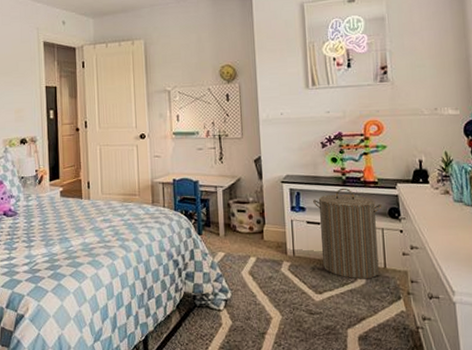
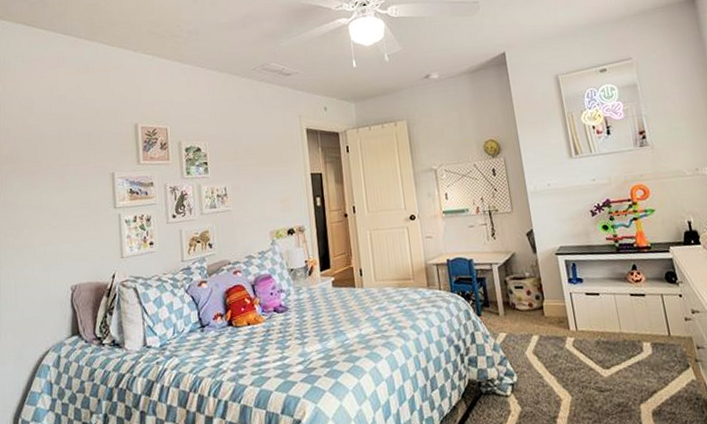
laundry hamper: present [313,188,382,280] -> none [589,255,664,350]

